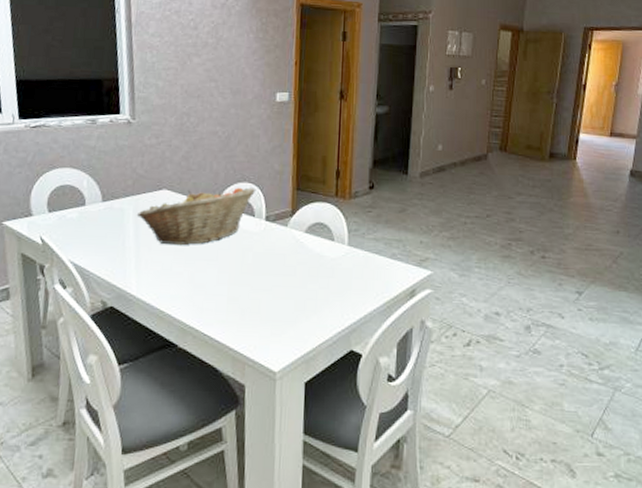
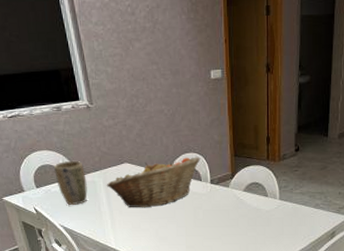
plant pot: none [74,183,113,237] -> present [53,161,88,205]

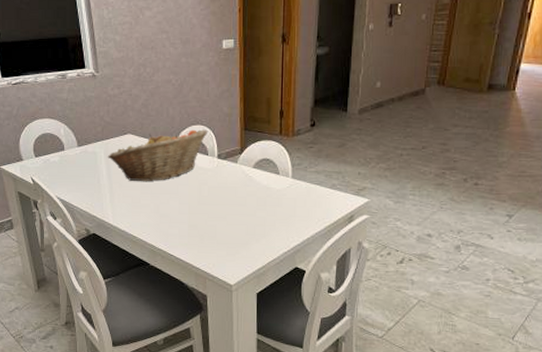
plant pot: present [53,161,88,205] -> none [54,131,87,176]

